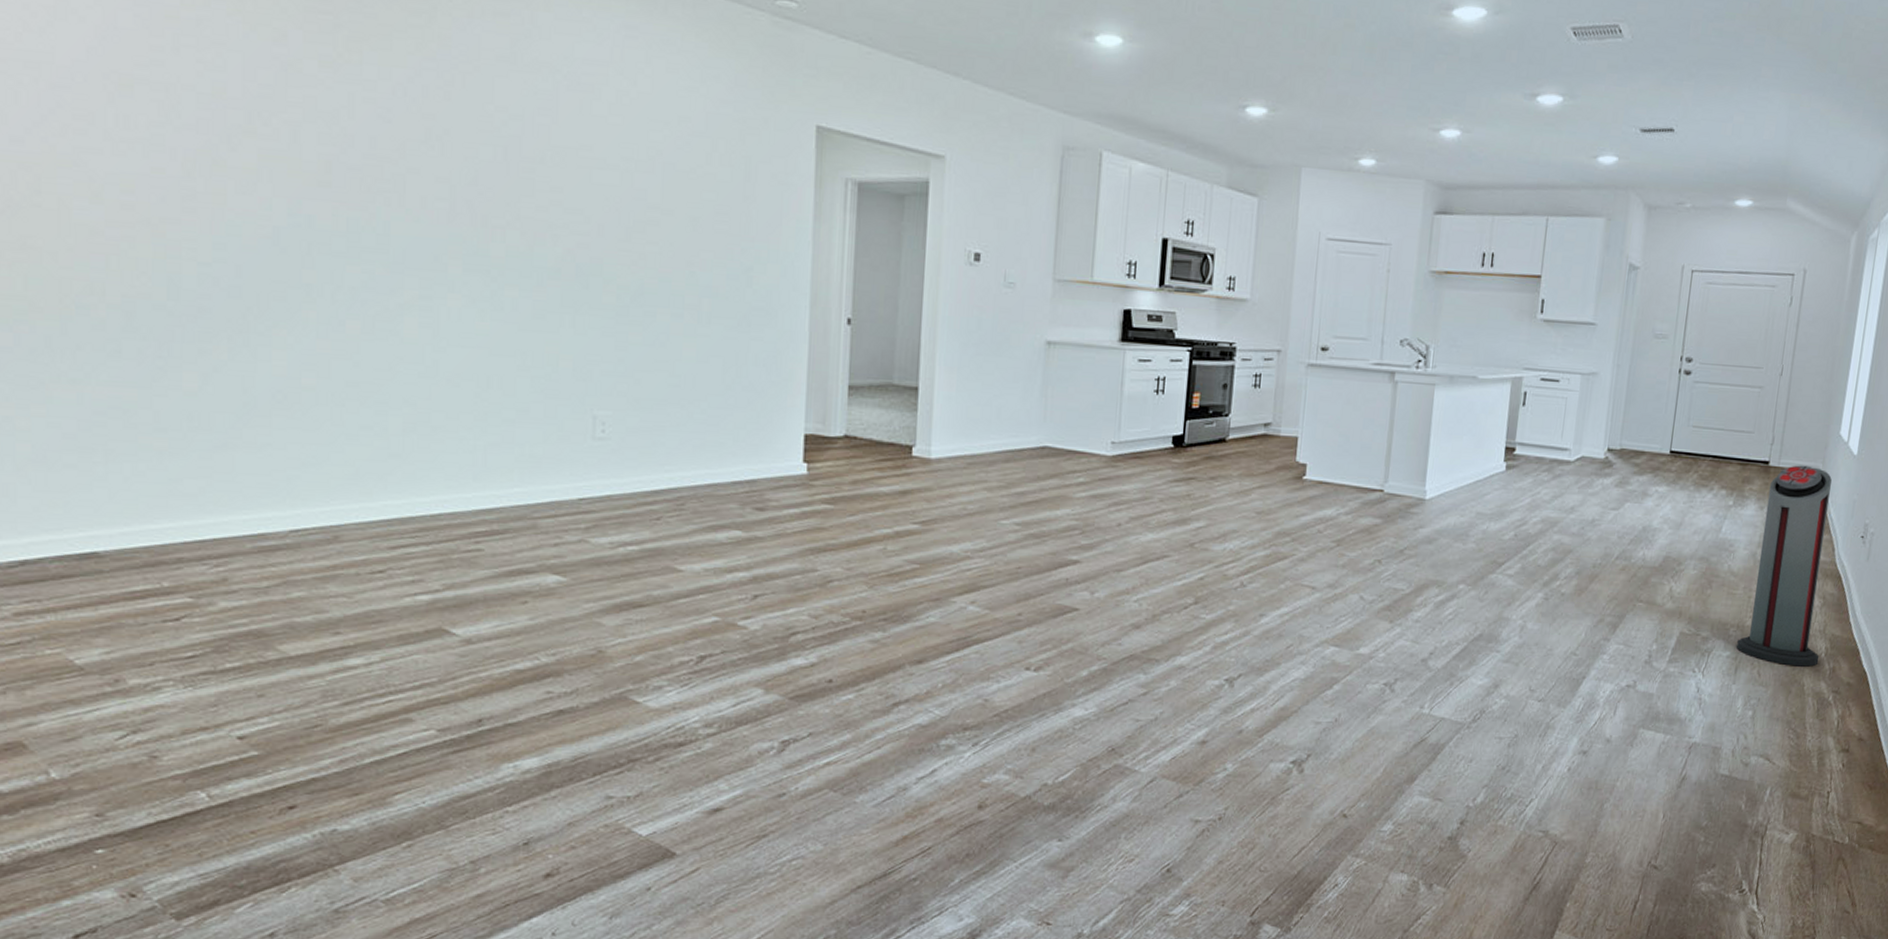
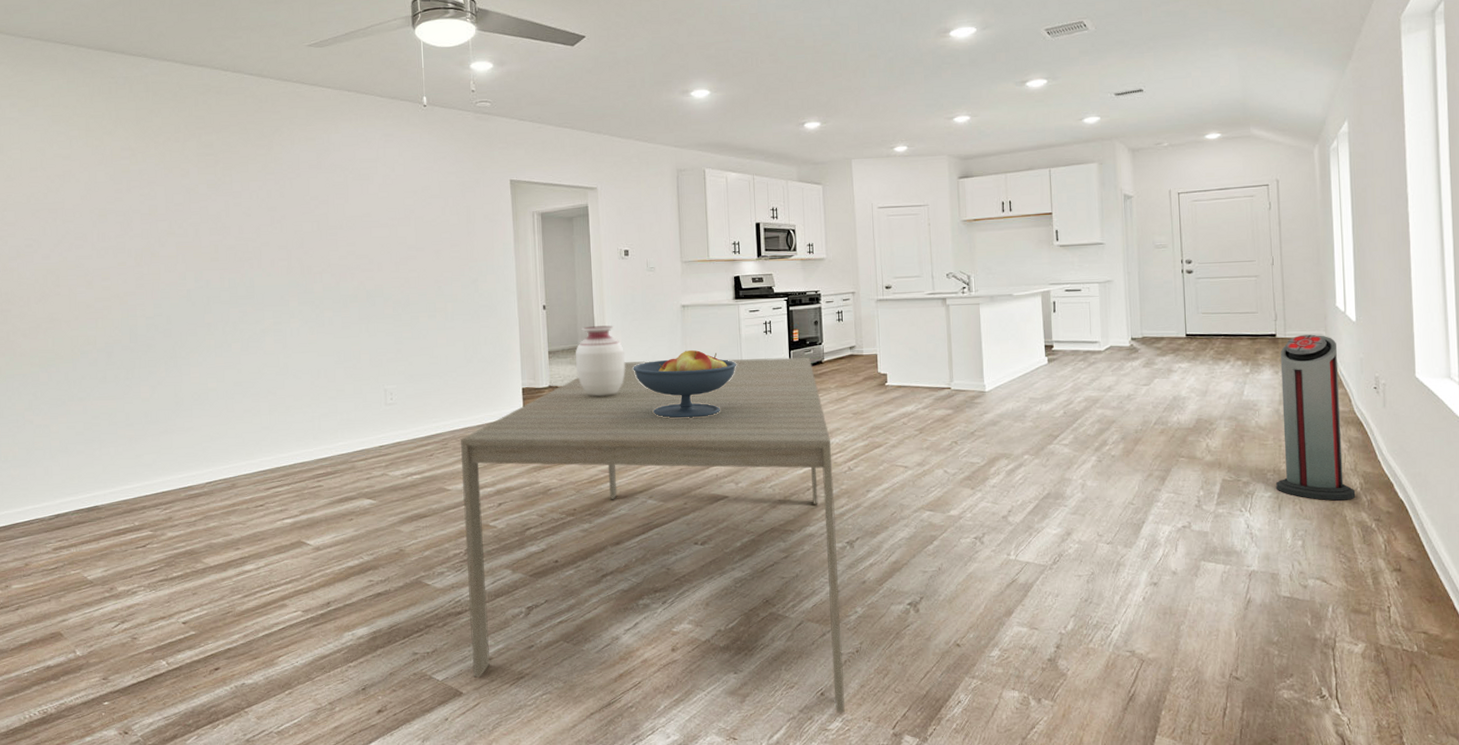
dining table: none [693,412,1224,895] -> present [461,357,845,713]
vase: none [886,356,960,458] -> present [575,325,625,397]
fruit bowl: none [968,404,1113,500] -> present [633,349,737,419]

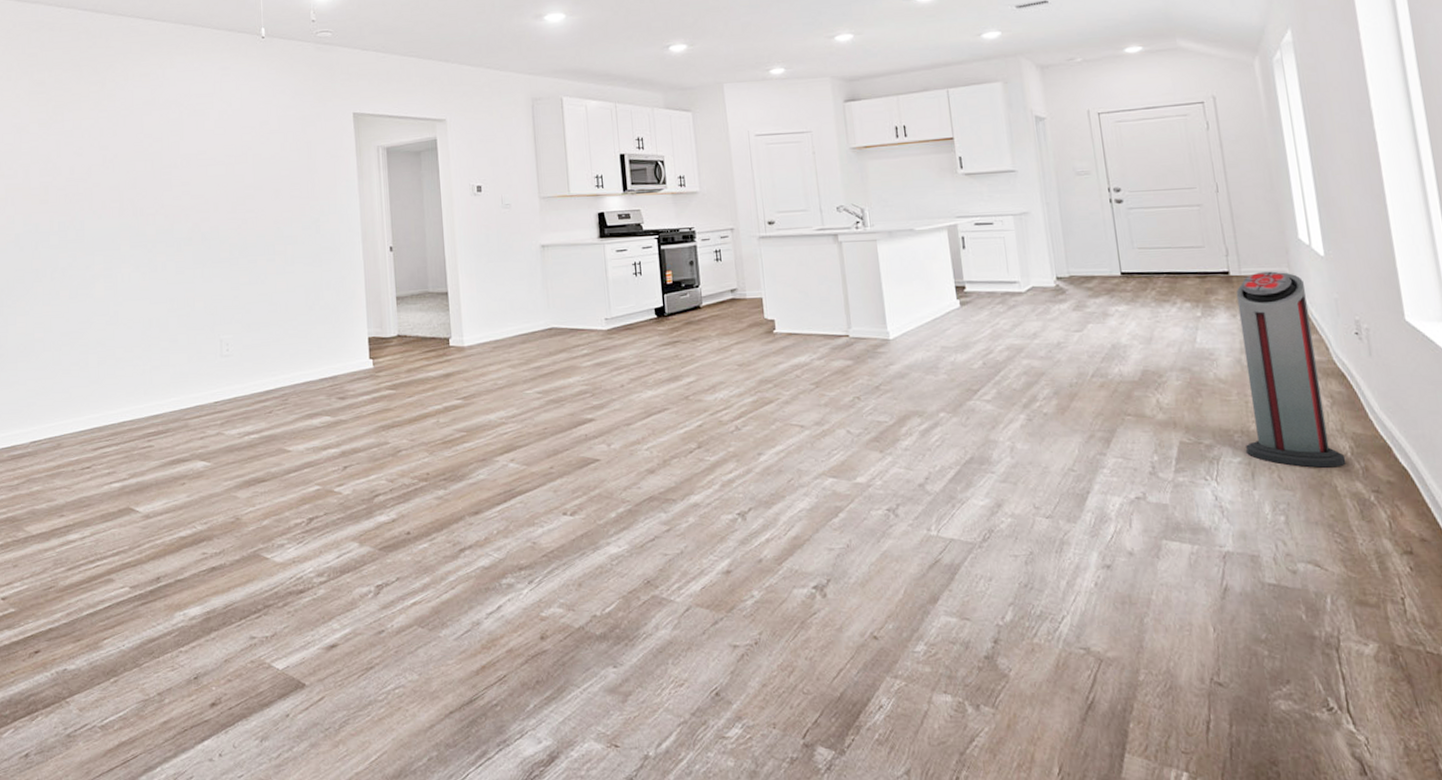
dining table: present [461,357,845,713] -> none [302,302,745,718]
vase: present [575,325,625,397] -> none [425,268,481,347]
fruit bowl: present [633,349,737,419] -> none [489,294,605,371]

